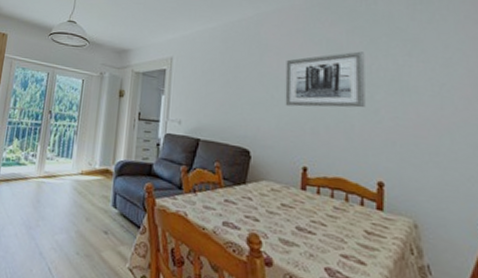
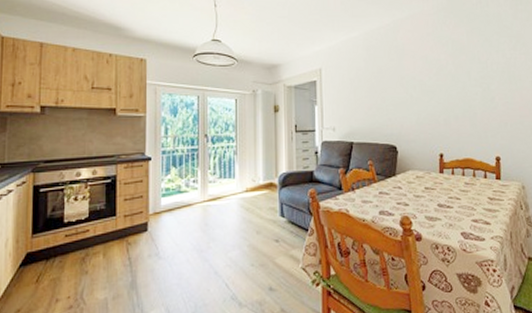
wall art: present [285,51,366,108] -> none [420,49,484,103]

